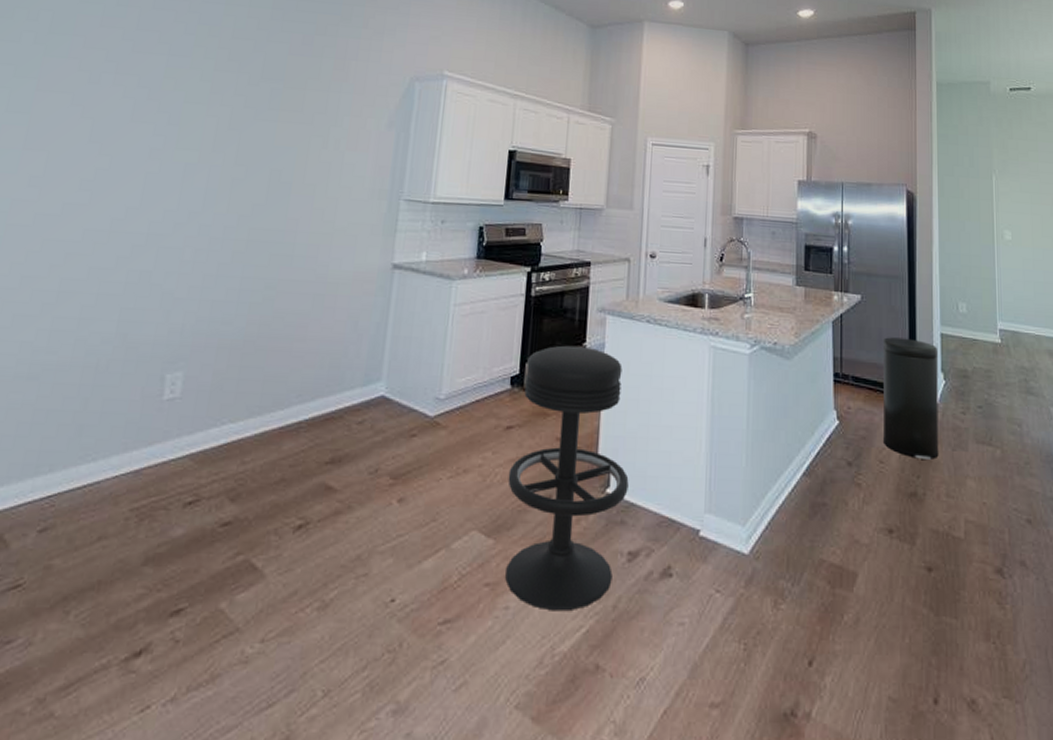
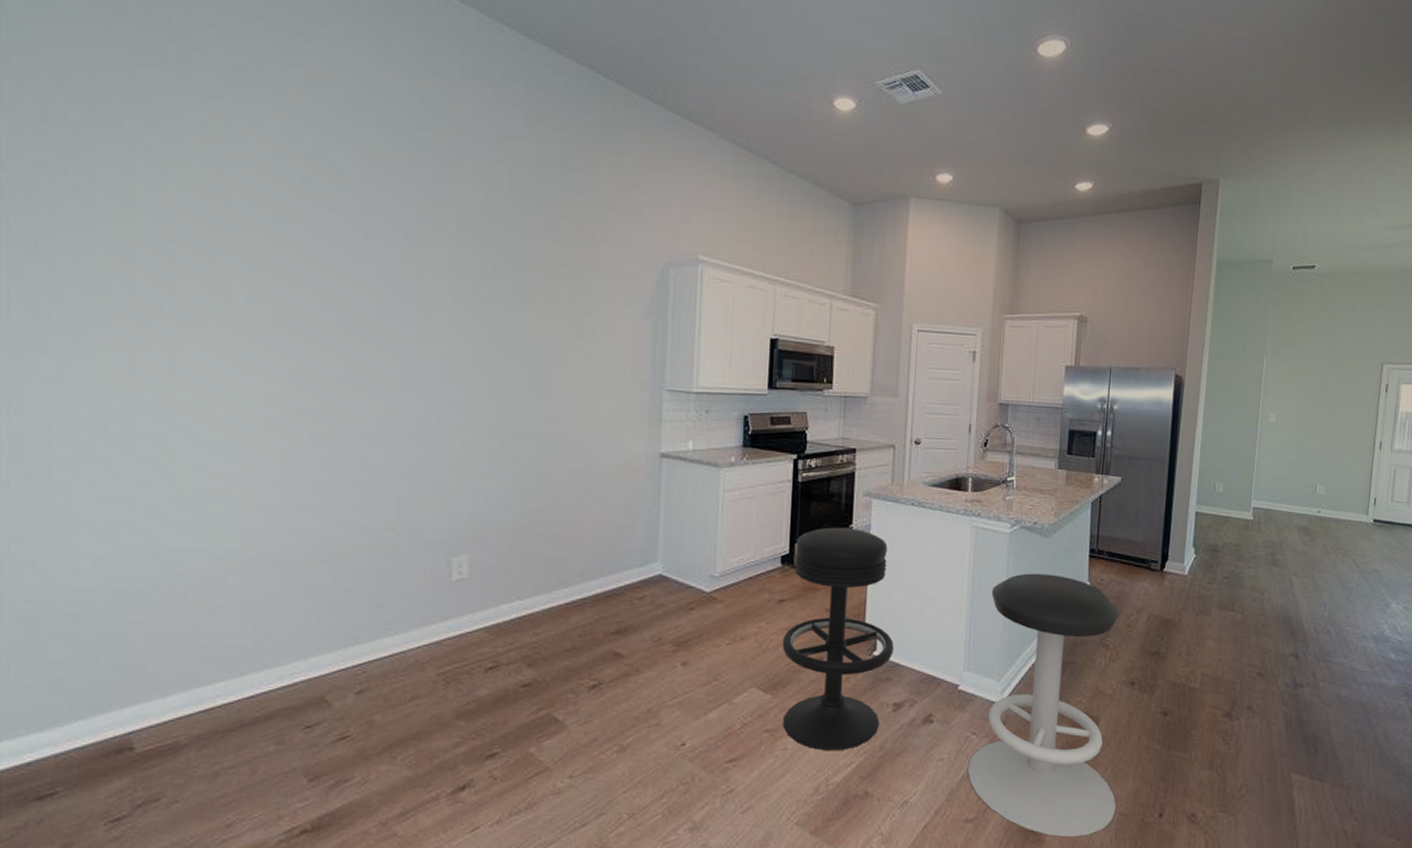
bar stool: none [711,399,884,731] -> present [967,573,1119,838]
pedal bin: present [882,337,939,461] -> none [1132,516,1191,625]

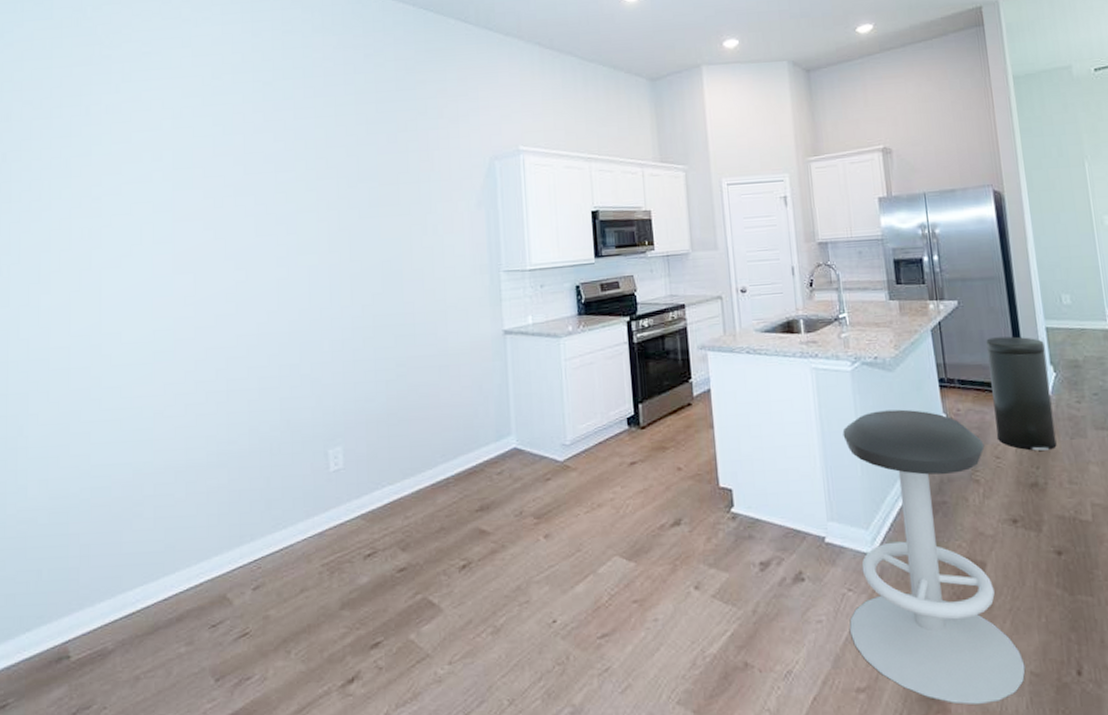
bar stool: present [782,527,894,751] -> none [638,383,752,620]
pedal bin: none [1132,516,1191,625] -> present [985,336,1057,452]

